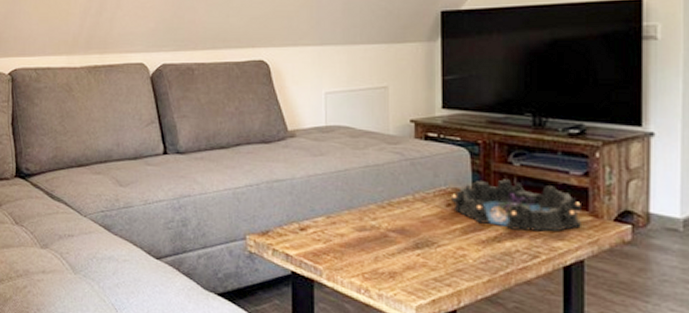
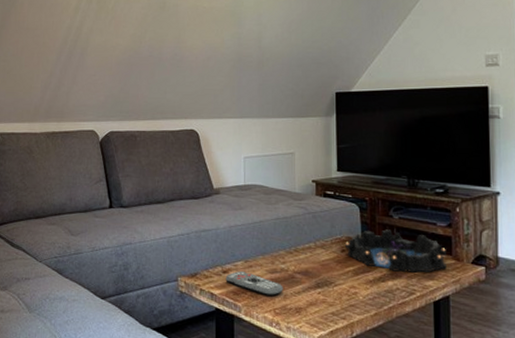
remote control: none [303,228,374,258] -> present [225,270,283,296]

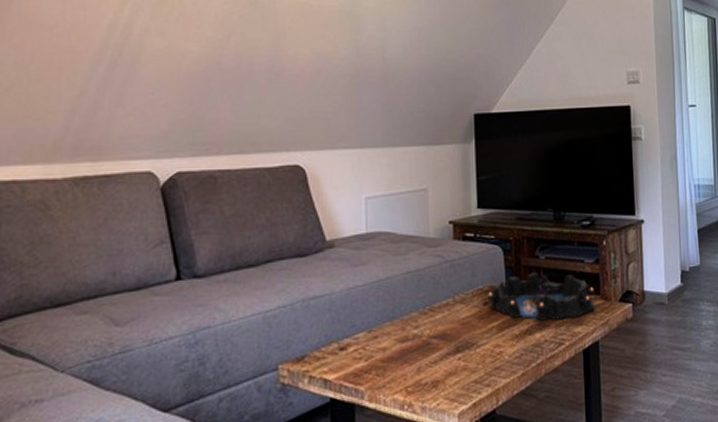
remote control: present [225,270,283,296] -> none [343,344,417,373]

